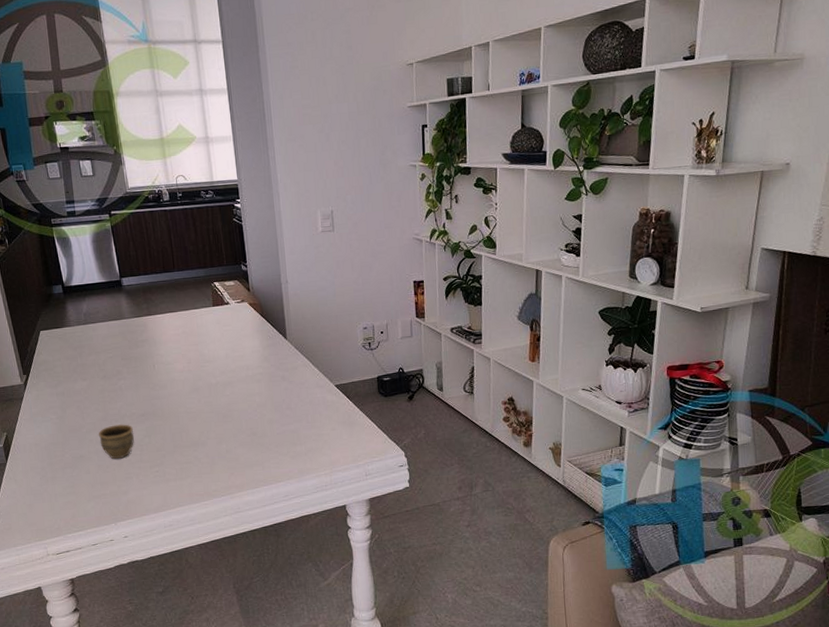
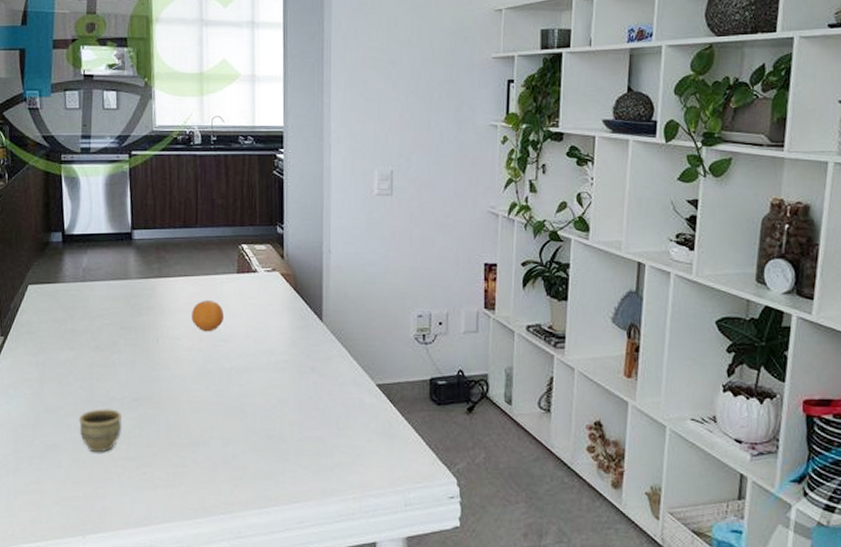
fruit: none [179,330,206,356] -> present [192,299,224,332]

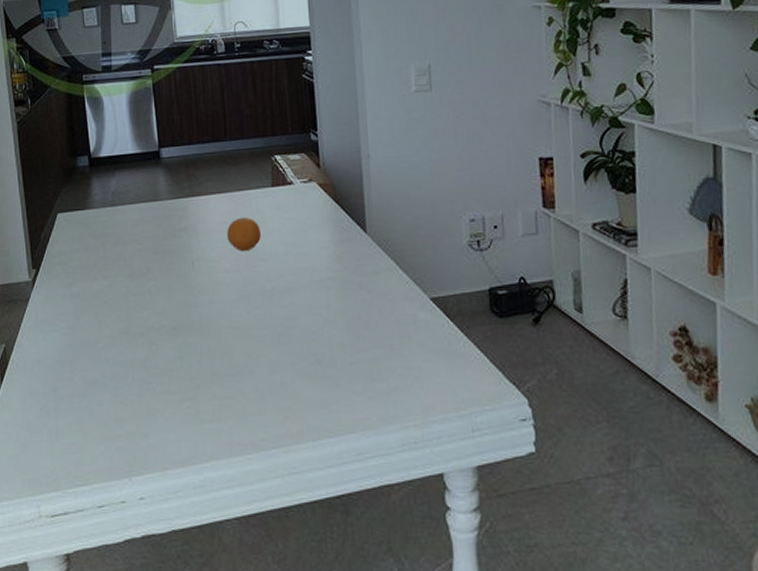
cup: present [78,407,123,453] -> none [117,338,162,388]

